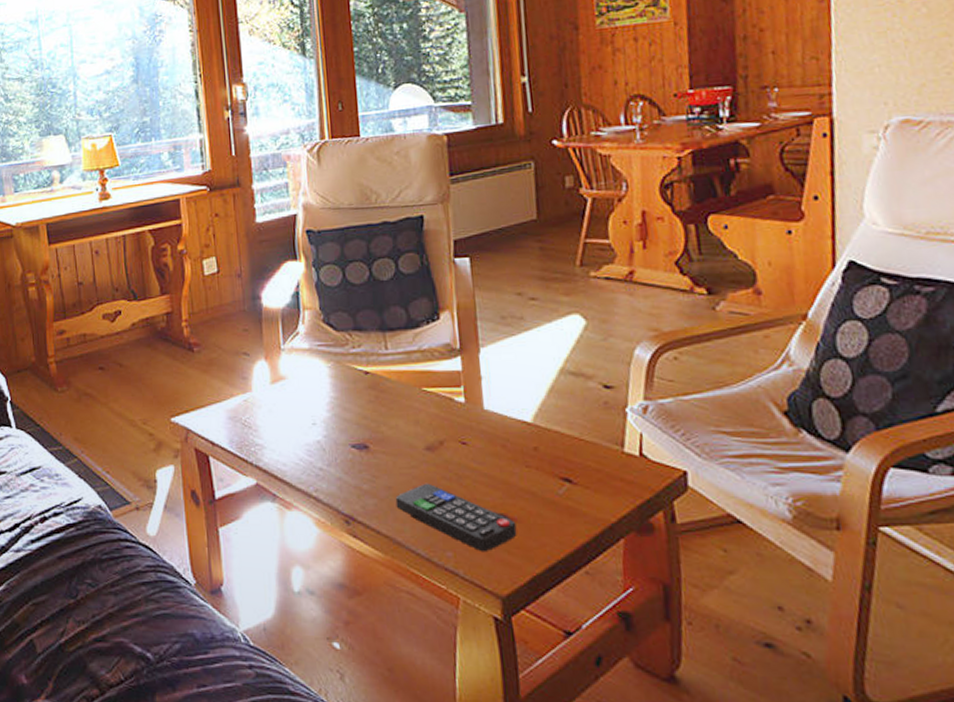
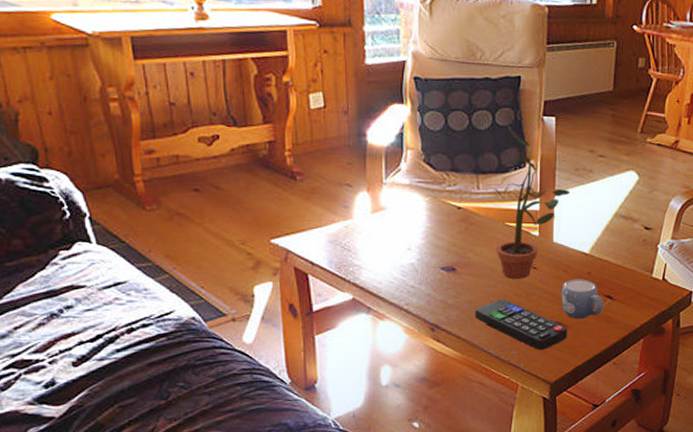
potted plant: none [406,274,499,458] -> present [495,127,571,279]
mug: none [501,456,561,511] -> present [561,279,603,319]

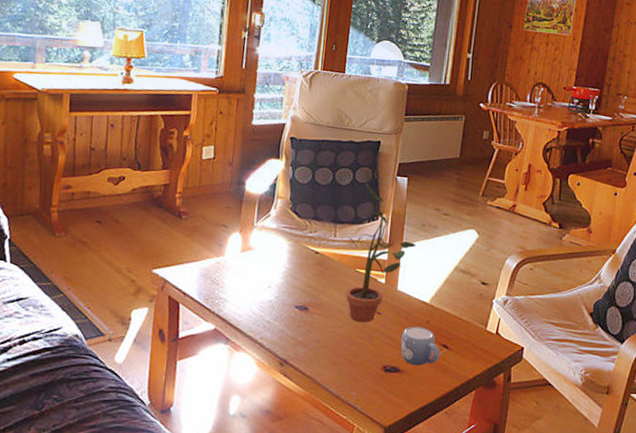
remote control: present [475,298,568,351] -> none [320,339,405,394]

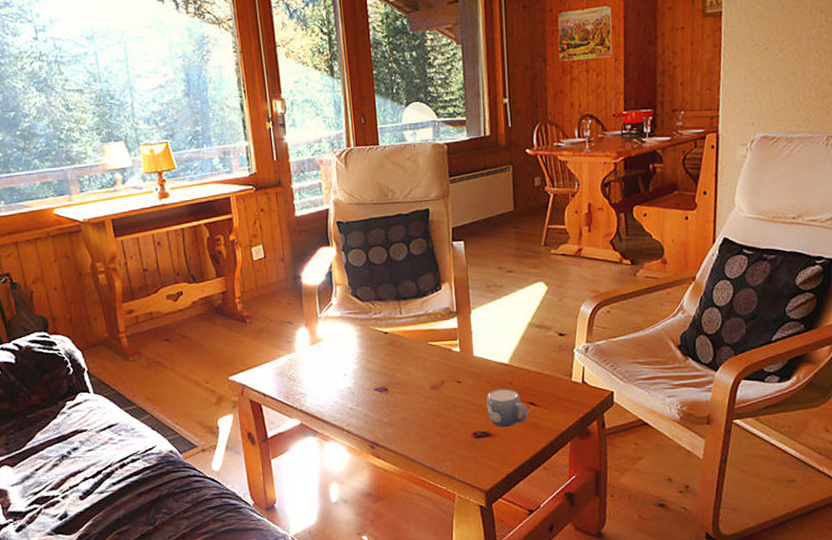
potted plant: present [345,184,416,322] -> none [416,255,485,394]

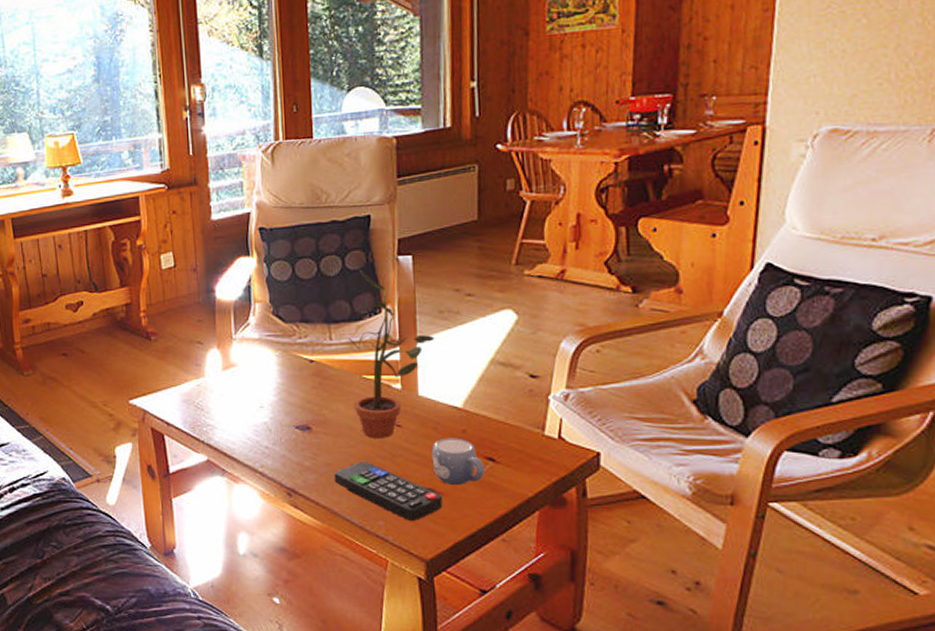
remote control: none [408,413,497,460] -> present [334,460,443,522]
potted plant: none [416,255,485,394] -> present [349,270,435,438]

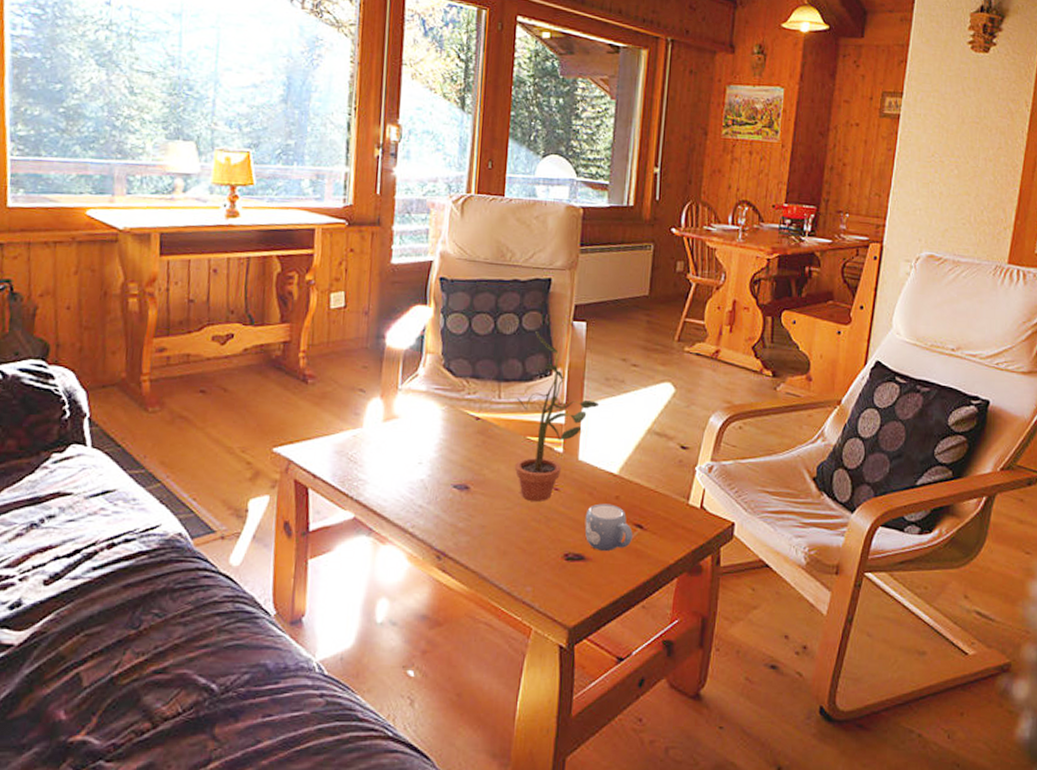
remote control: present [334,460,443,522] -> none [486,523,591,588]

